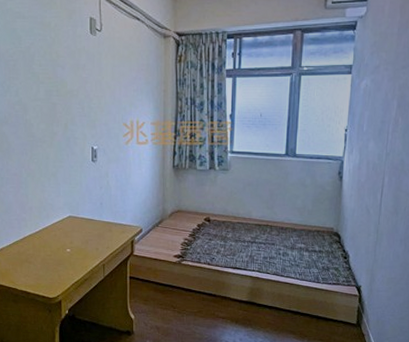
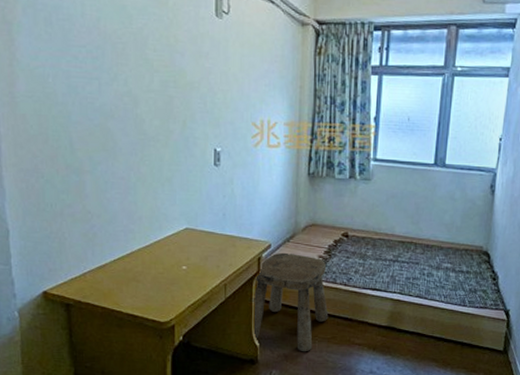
stool: none [127,236,195,325] -> present [253,252,329,352]

